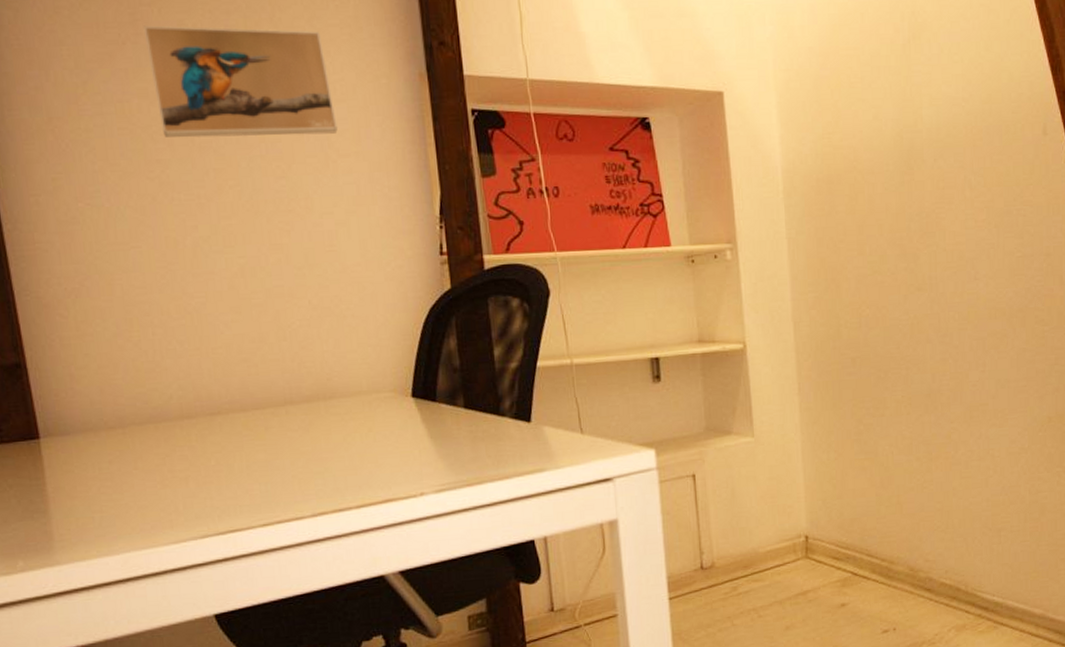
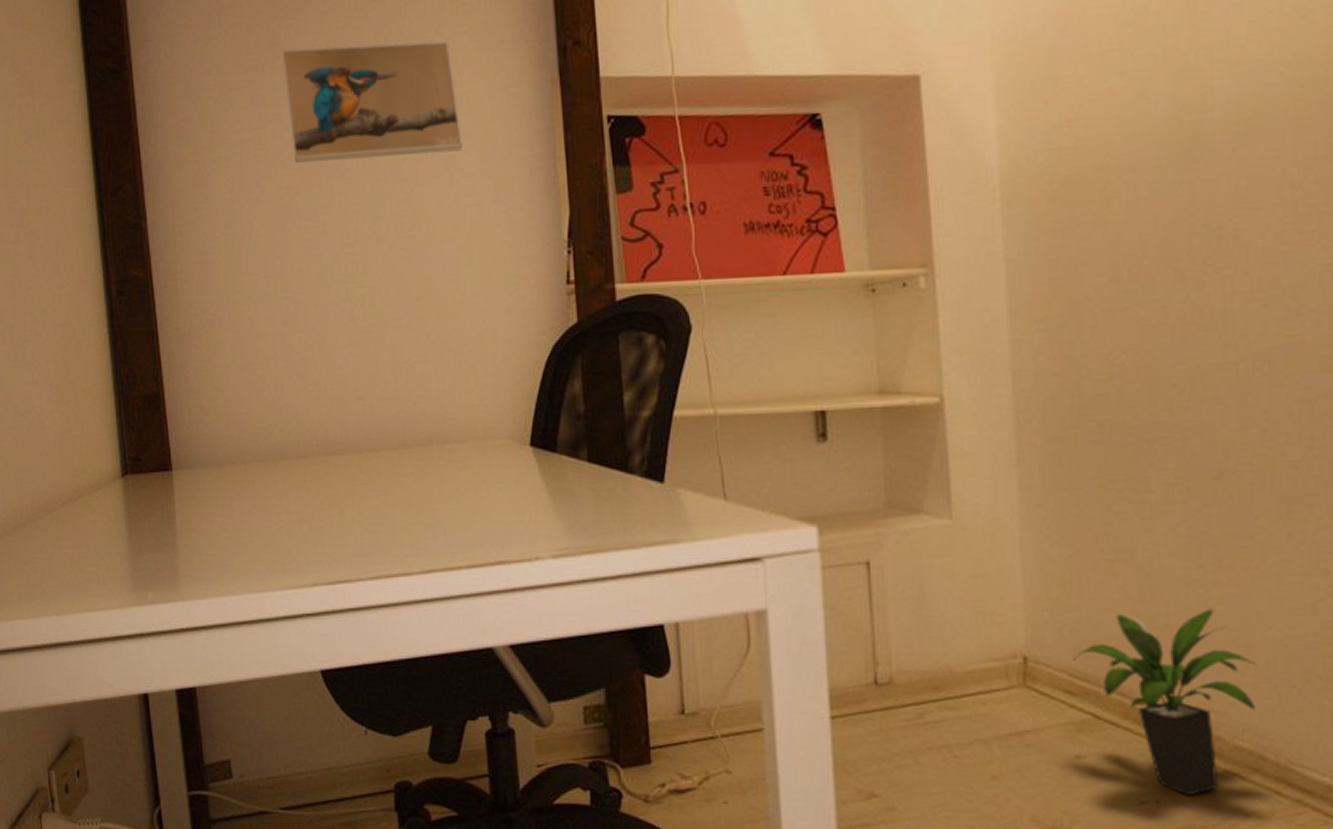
potted plant: none [838,489,953,623] -> present [1072,609,1255,797]

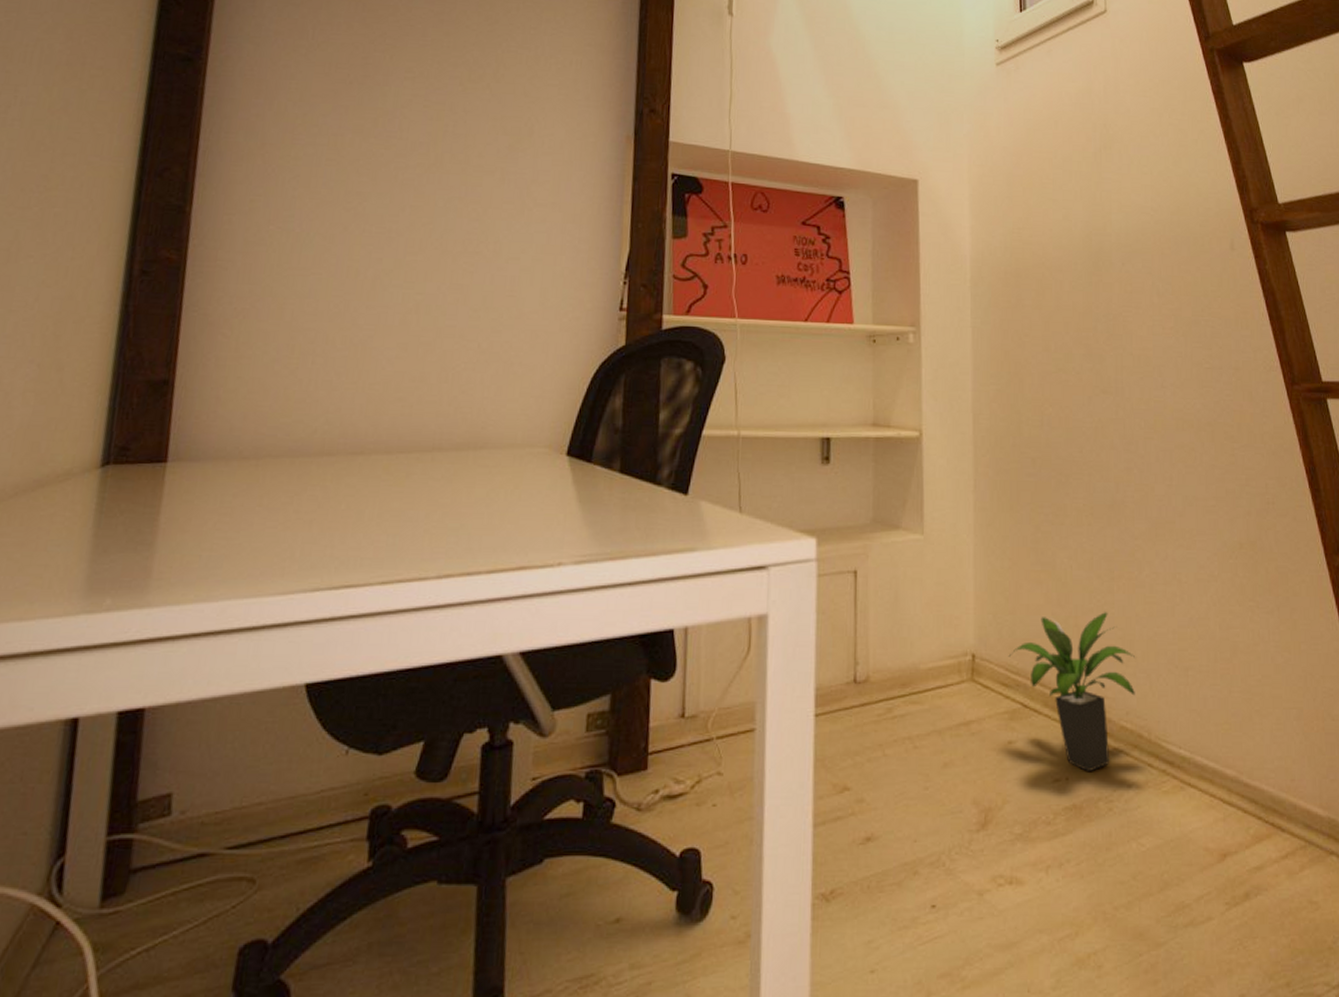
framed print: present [280,40,463,163] -> none [369,69,540,184]

